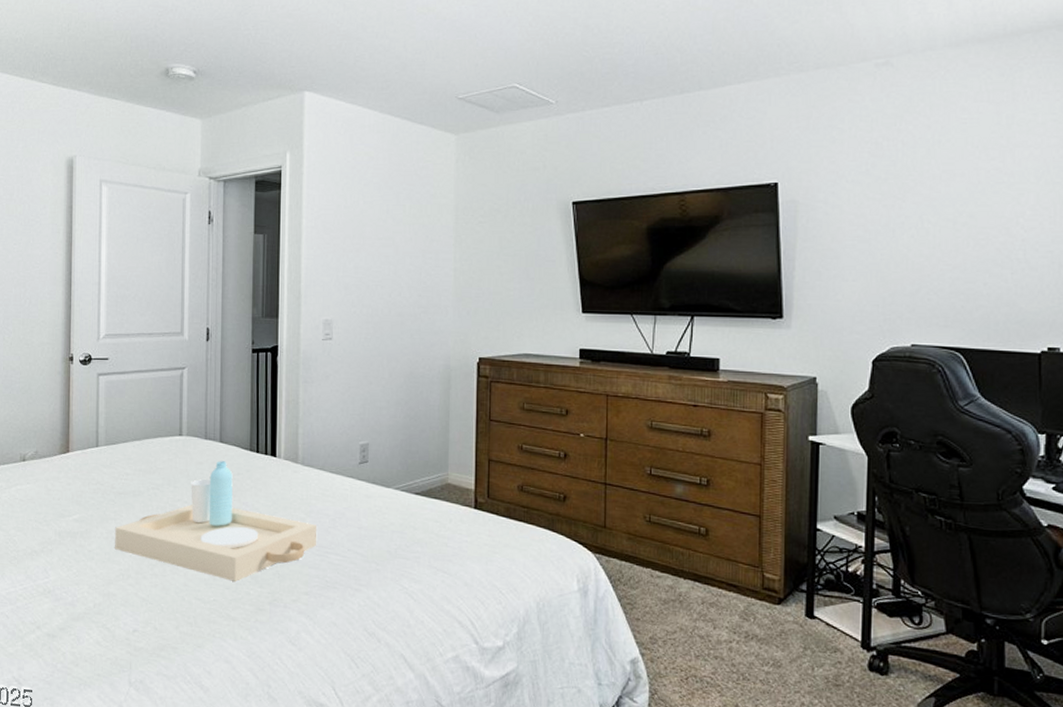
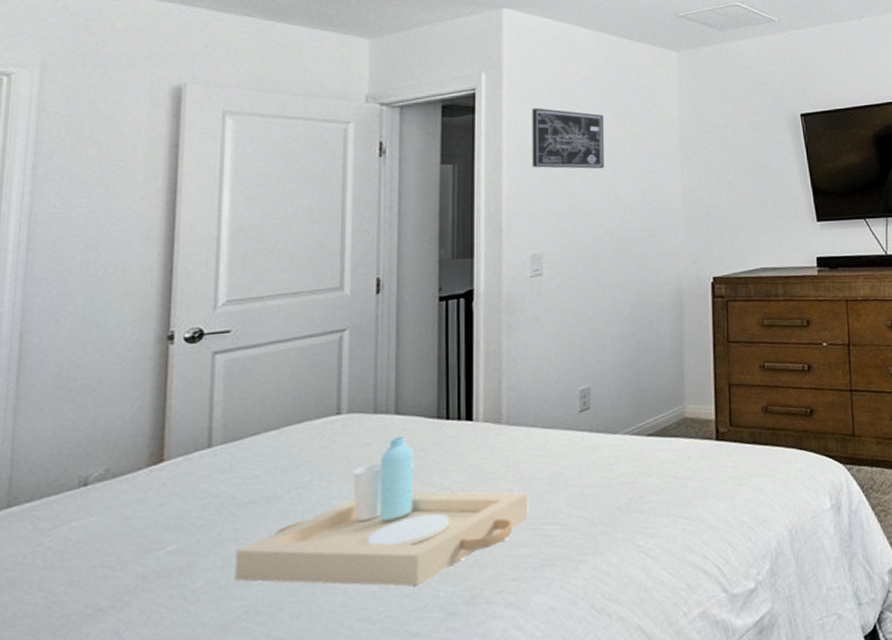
wall art: none [326,186,387,246] -> present [532,107,604,169]

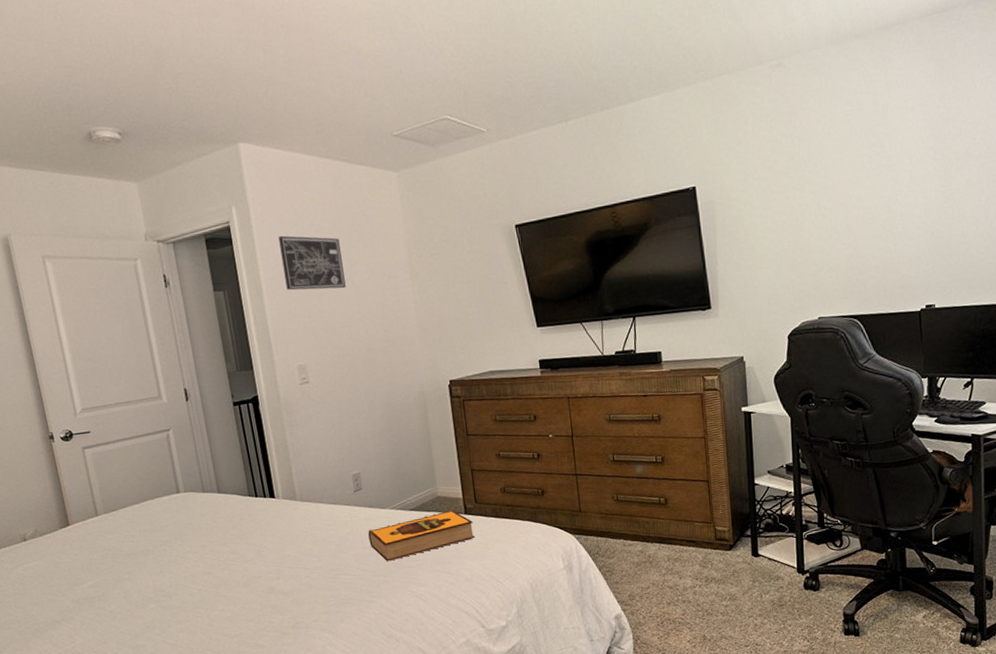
serving tray: present [235,436,528,587] -> none [131,509,328,615]
hardback book: none [590,434,726,505] -> present [368,510,475,562]

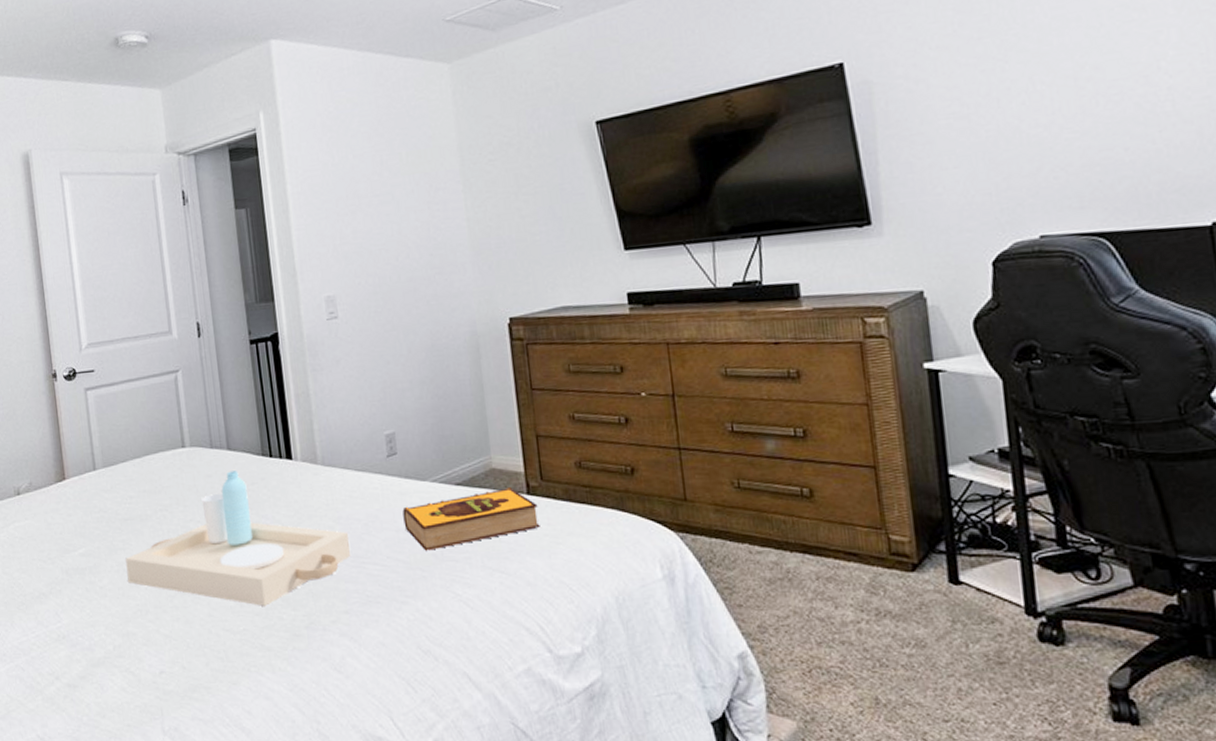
serving tray: none [131,509,328,615] -> present [125,471,351,606]
wall art: present [278,235,346,291] -> none [309,142,385,207]

